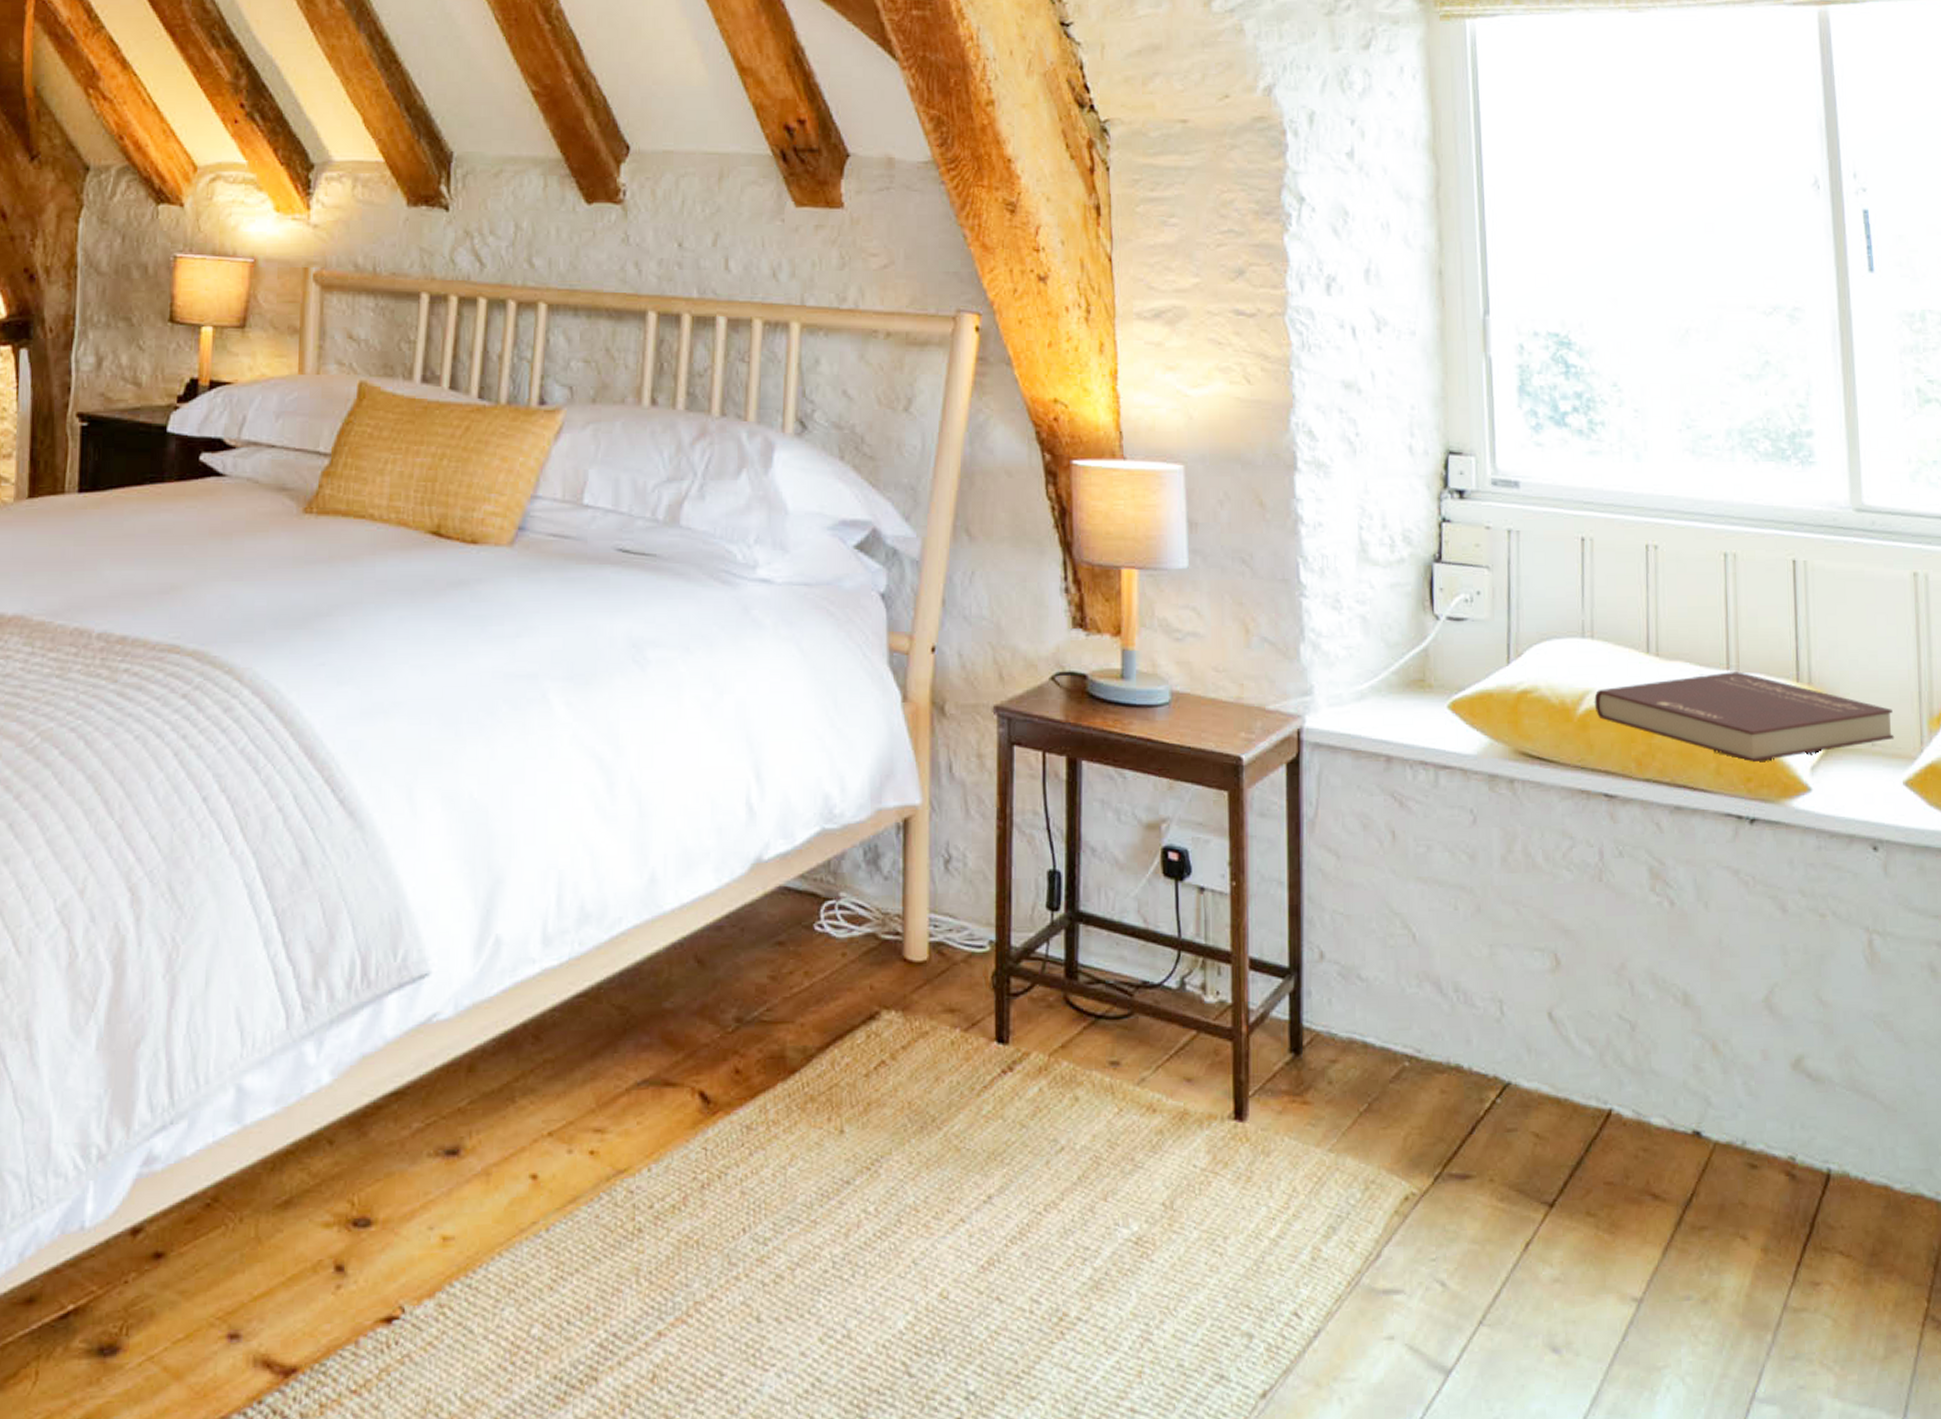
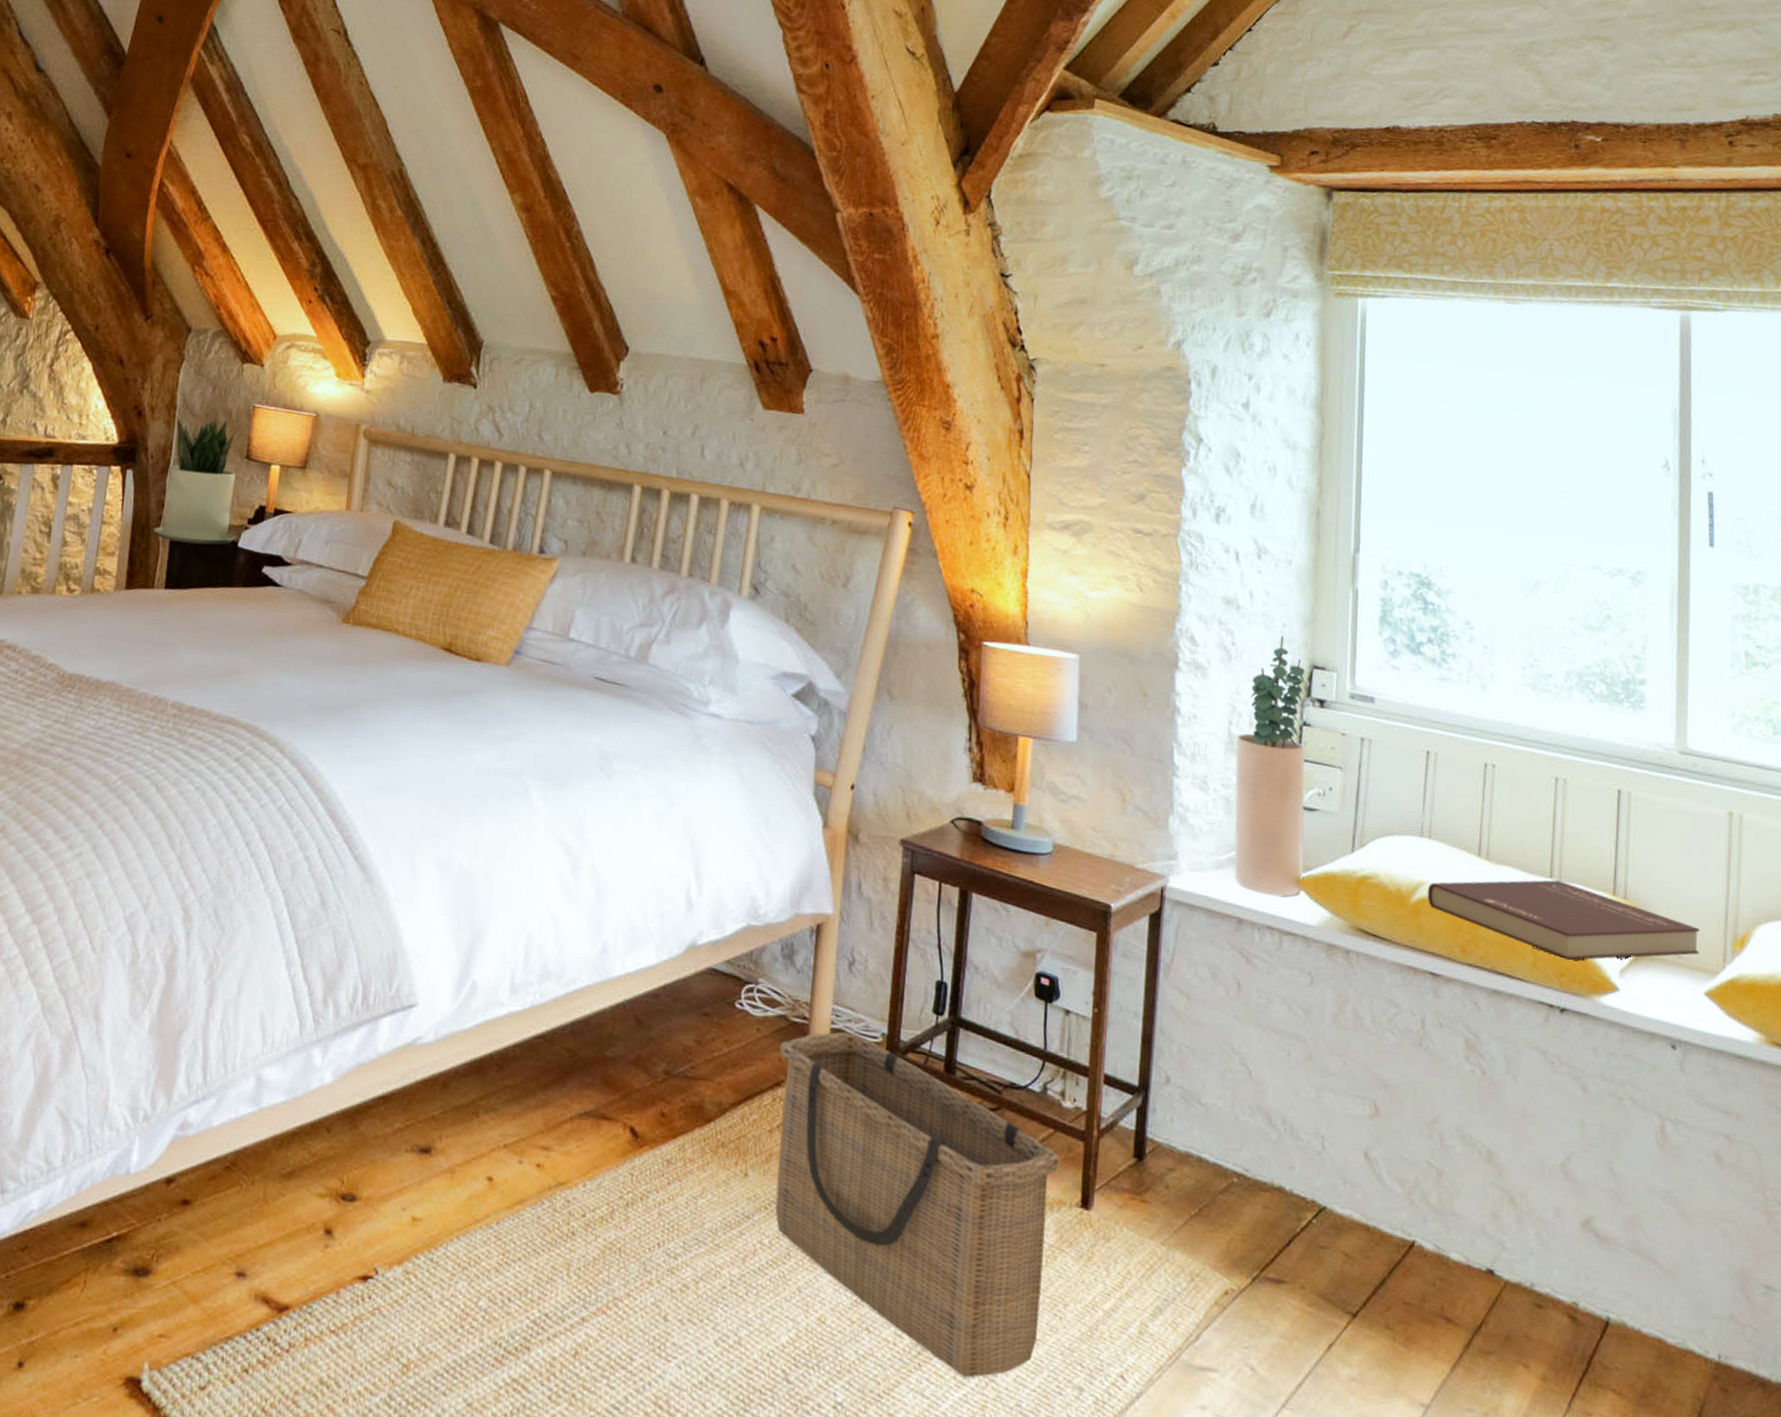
planter: none [58,275,163,434] -> present [153,416,237,545]
basket: none [870,944,1206,1341] -> present [775,1032,1060,1378]
vase: none [1368,420,1457,726] -> present [1234,636,1305,898]

